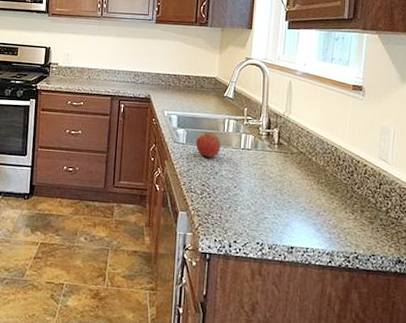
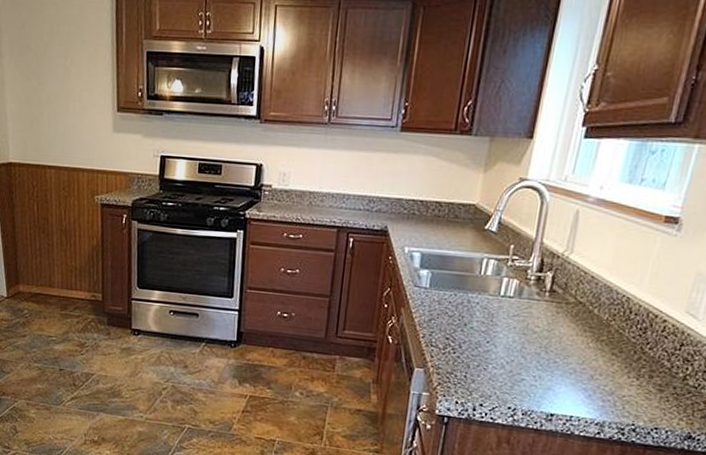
apple: present [196,131,221,158] -> none [442,273,475,306]

